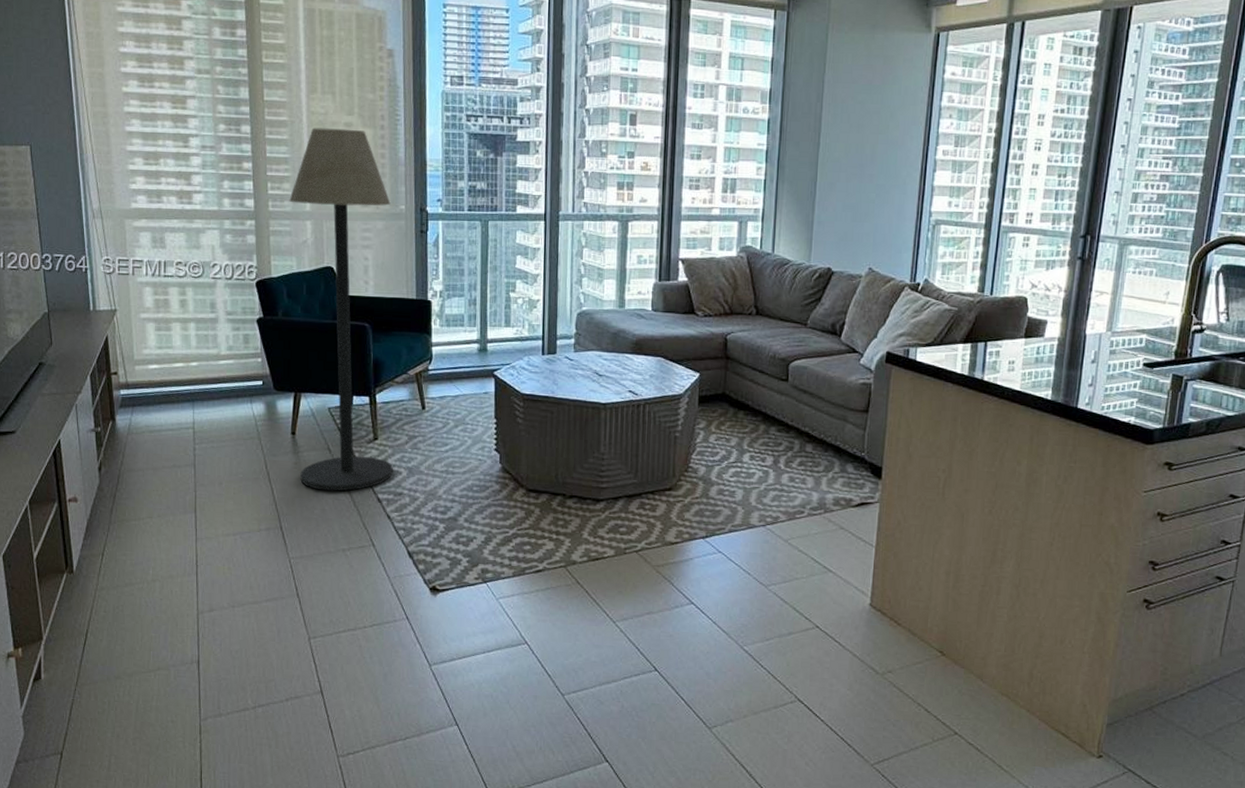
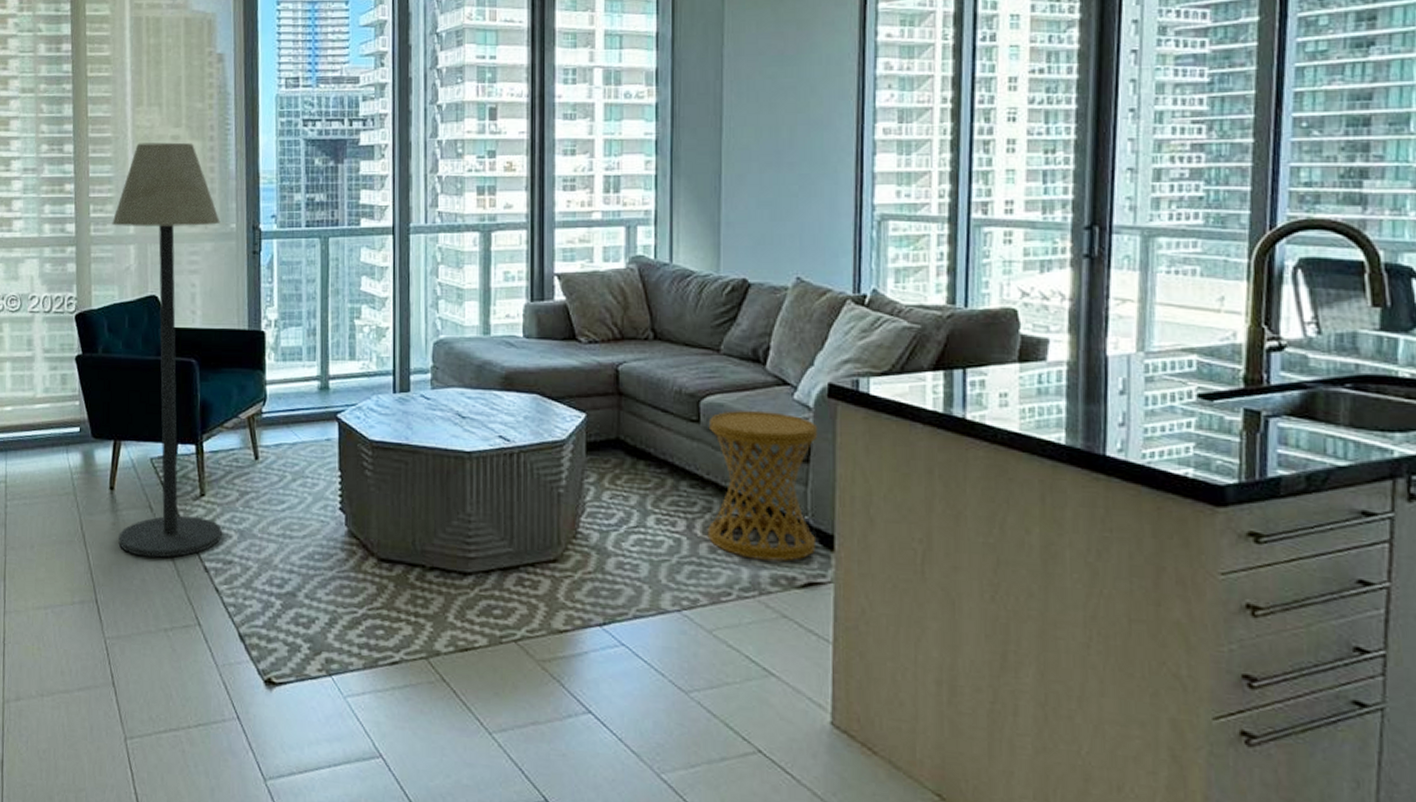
side table: none [788,372,877,487] -> present [707,411,818,561]

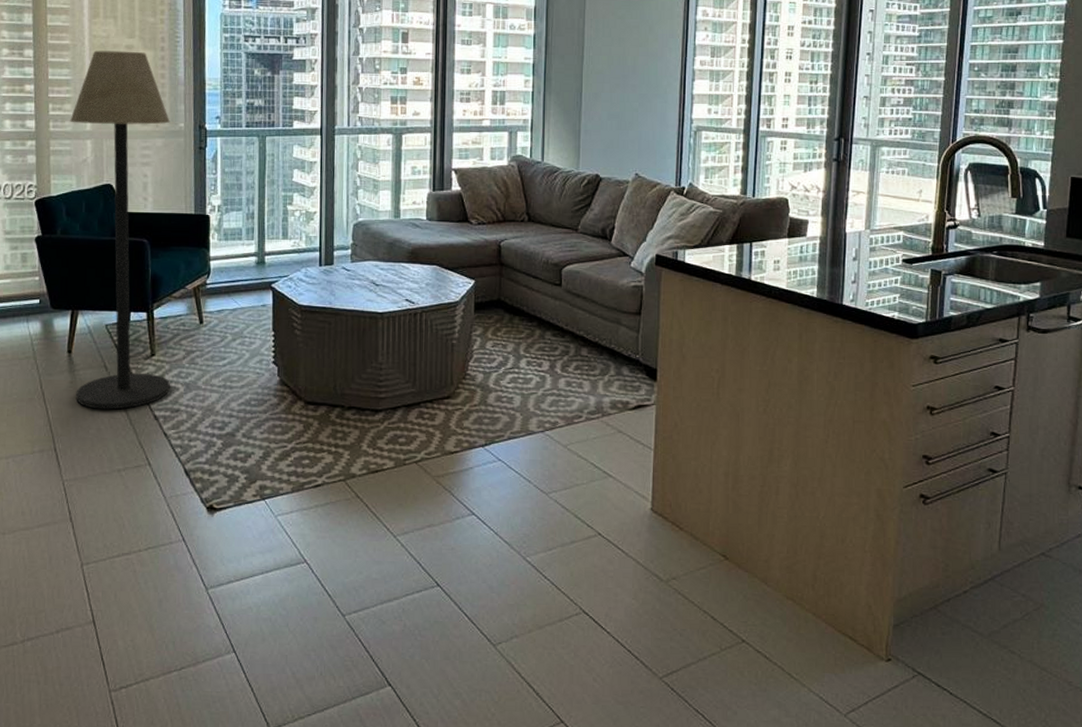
side table: present [707,411,818,561] -> none [565,276,648,390]

